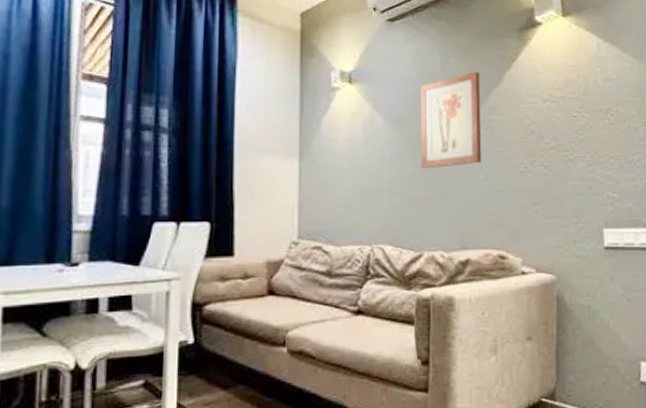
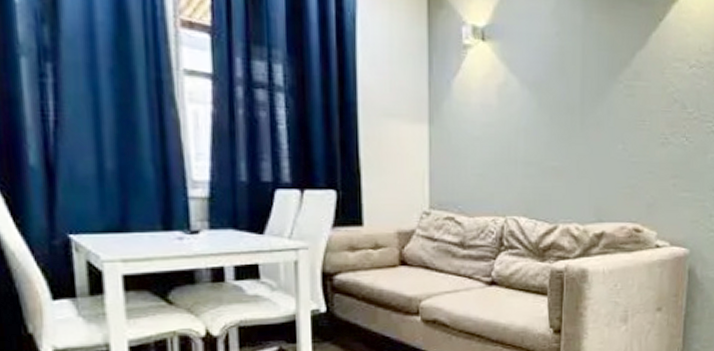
wall art: present [420,71,482,169] -> none [558,30,624,138]

